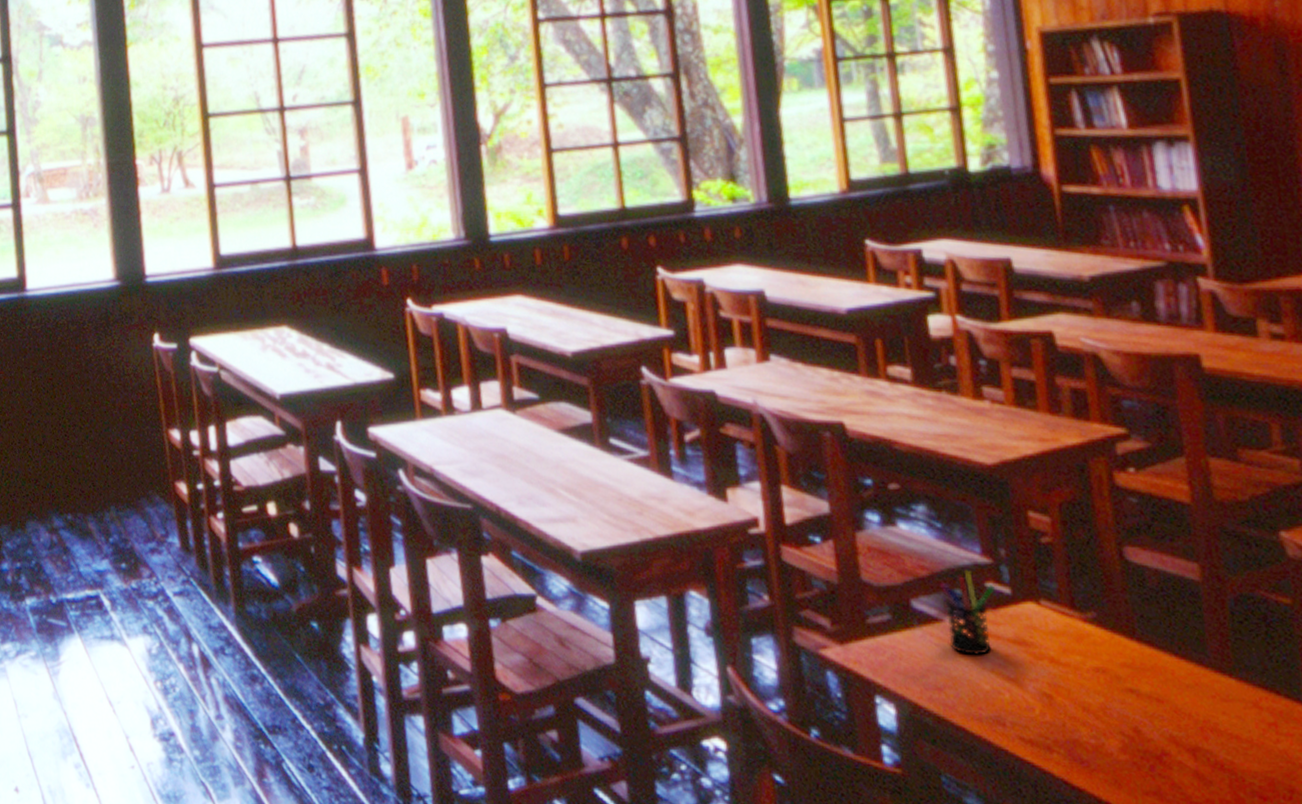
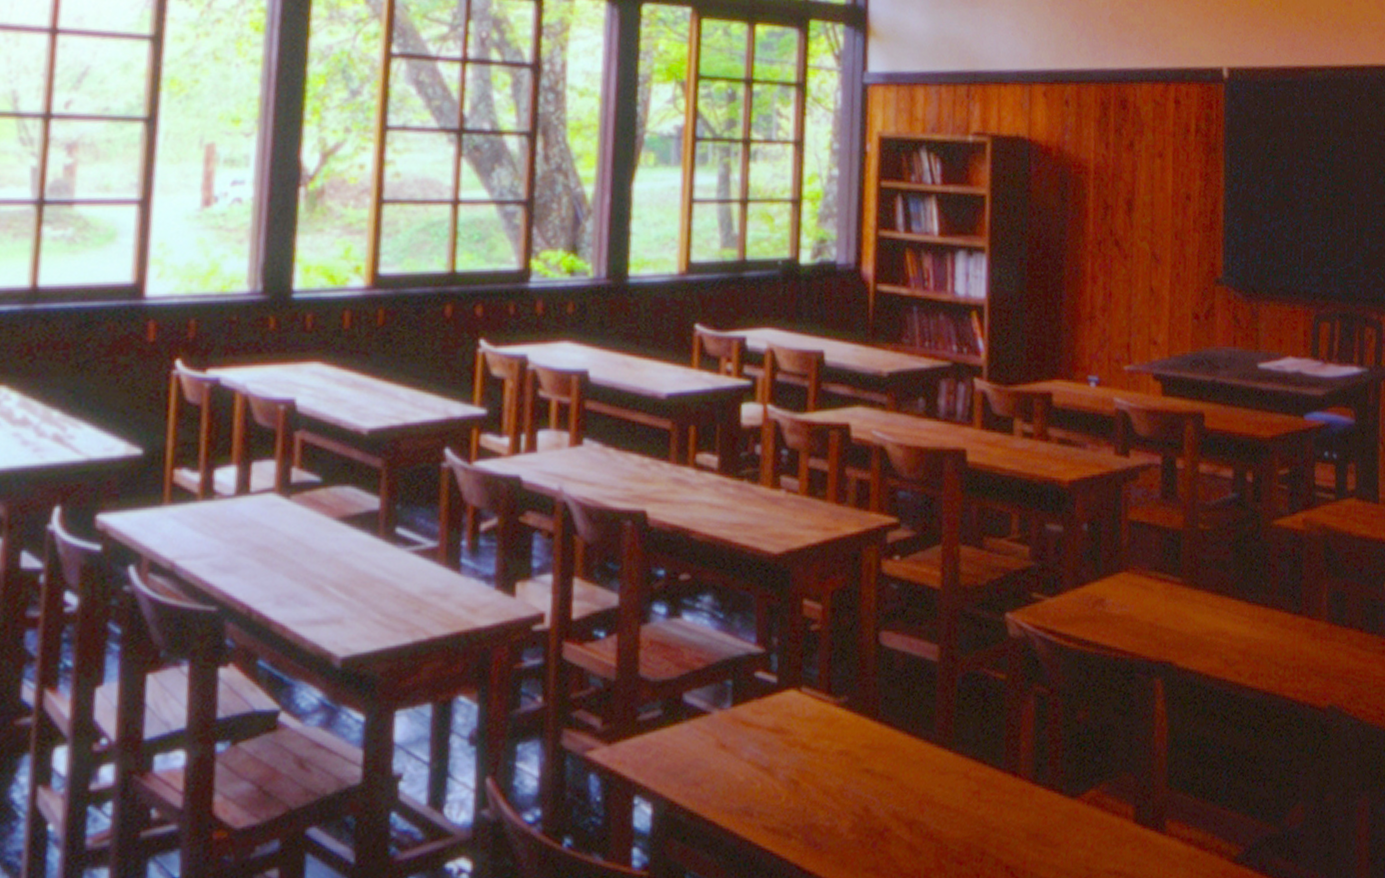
pen holder: present [939,570,995,656] -> none [712,660,763,748]

